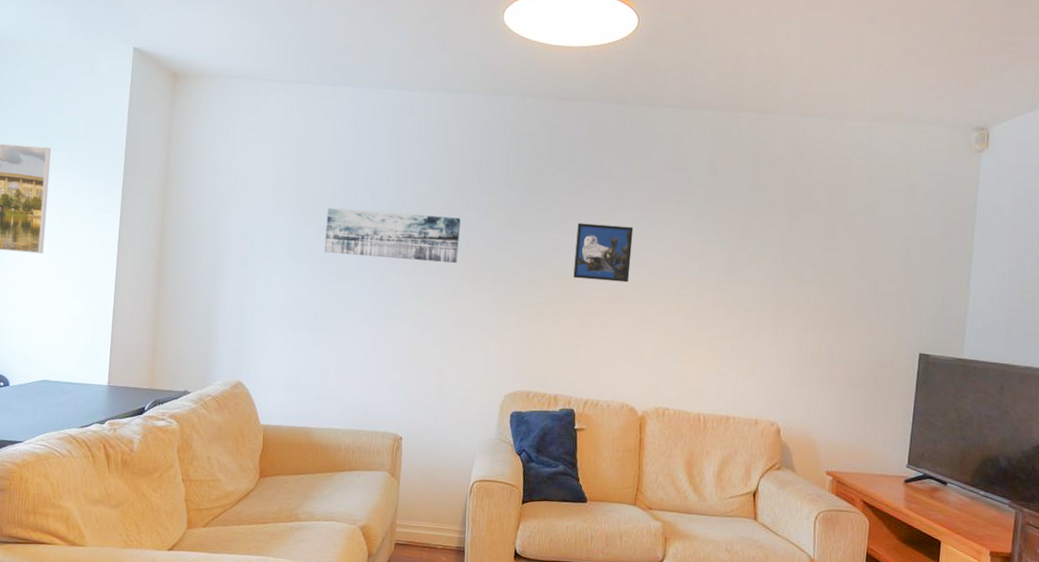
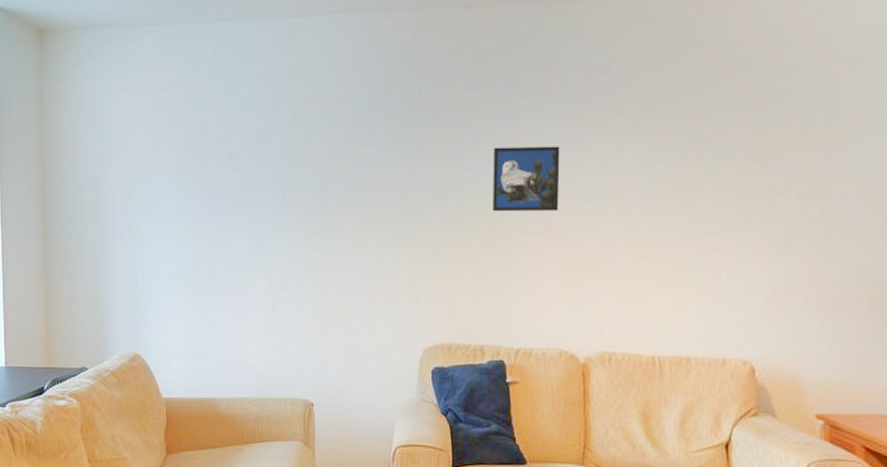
wall art: present [324,207,461,264] -> none [212,155,359,209]

